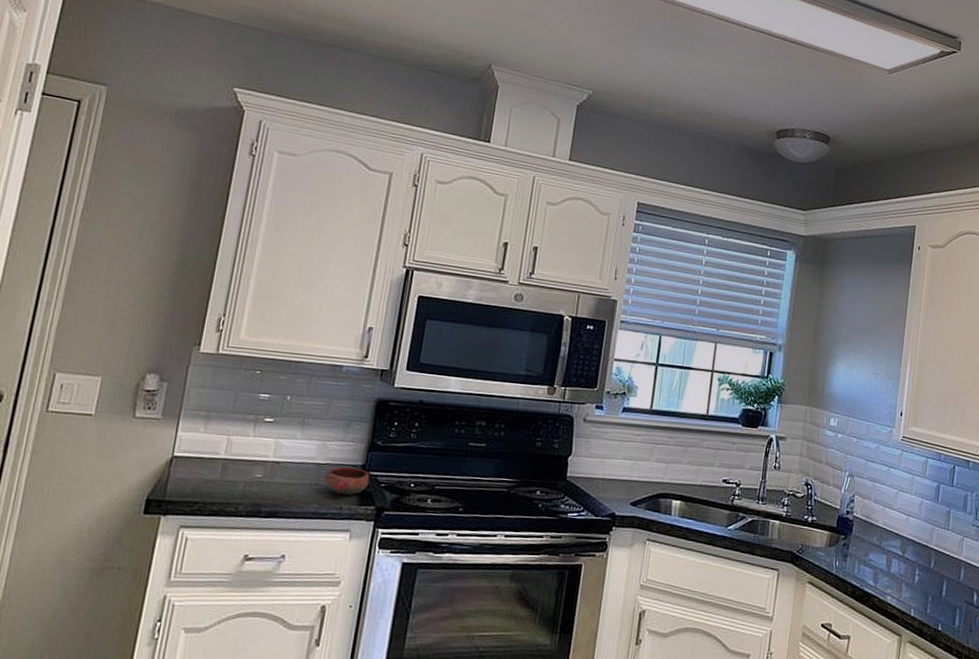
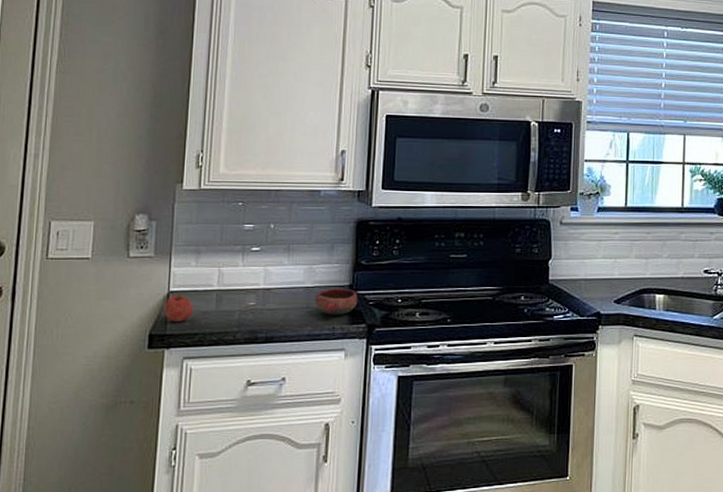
apple: none [165,459,197,489] -> present [164,293,194,322]

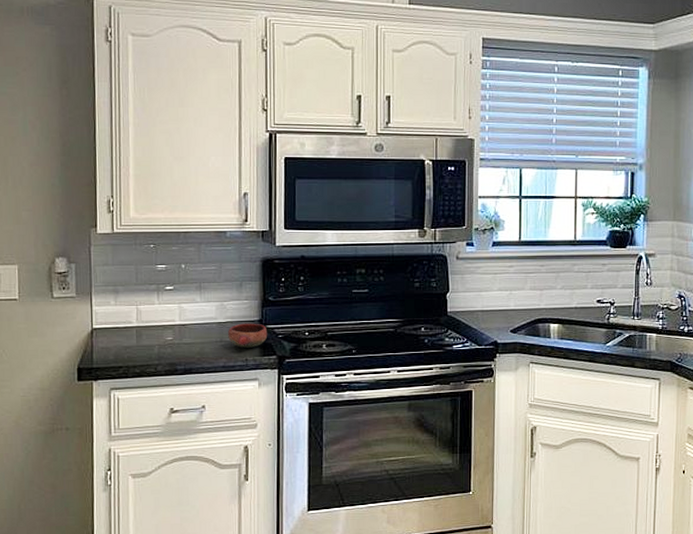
apple: present [164,293,194,322] -> none [90,330,117,356]

